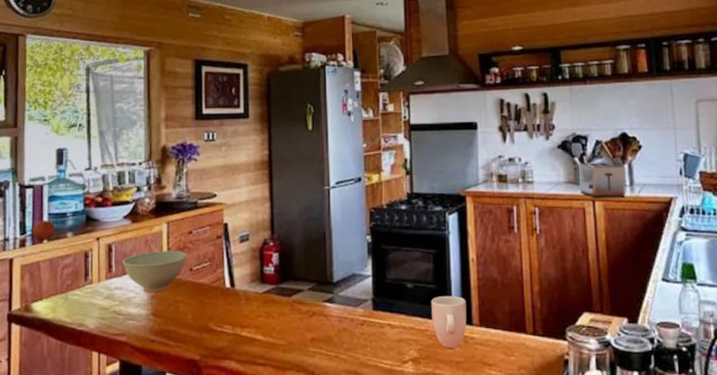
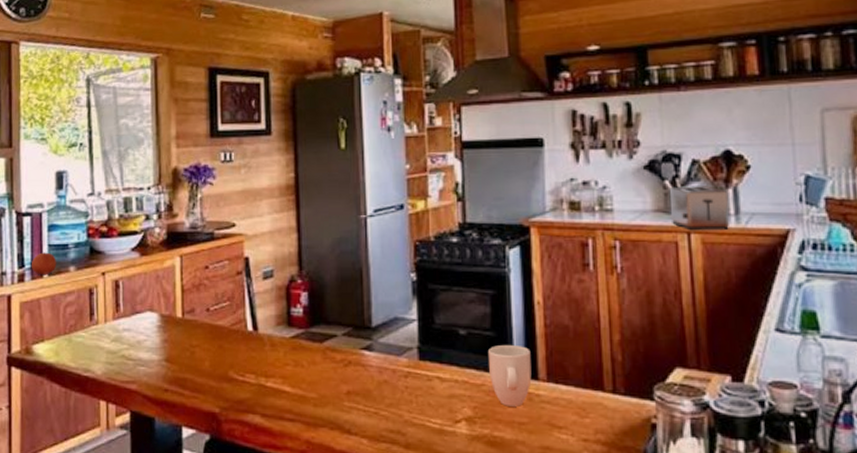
bowl: present [122,250,188,293] -> none [130,287,204,335]

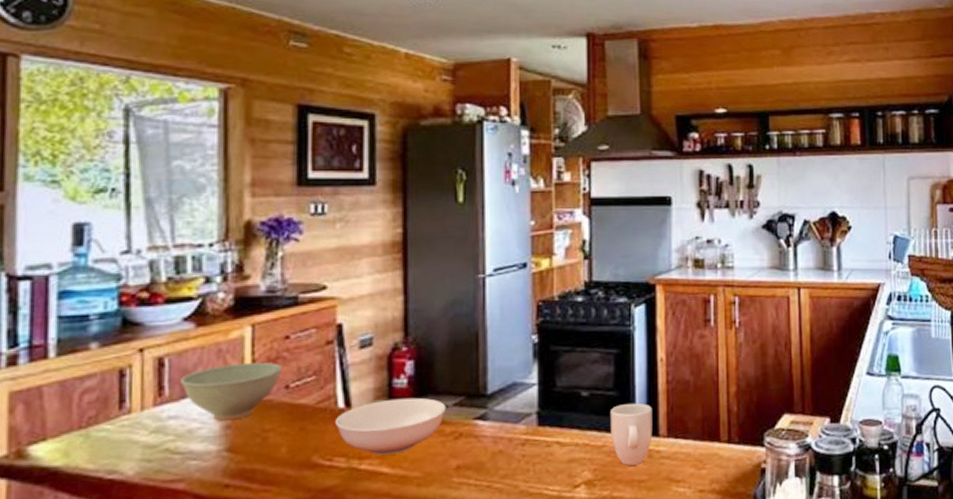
fruit: present [32,252,57,275] -> none [30,326,71,356]
bowl: none [130,287,204,335] -> present [179,361,283,421]
bowl: none [245,325,337,375] -> present [334,397,446,455]
toaster: present [669,186,729,231] -> none [783,244,832,286]

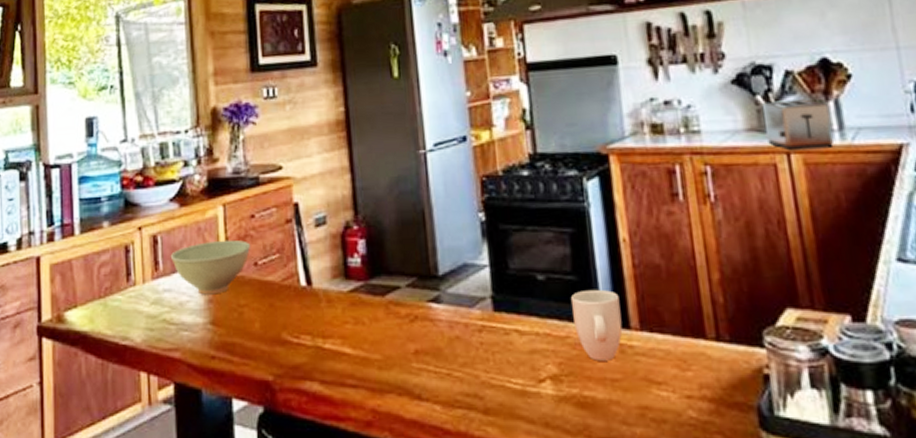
bowl: present [334,397,446,455] -> none [298,277,400,335]
toaster: none [783,244,832,286] -> present [762,99,834,151]

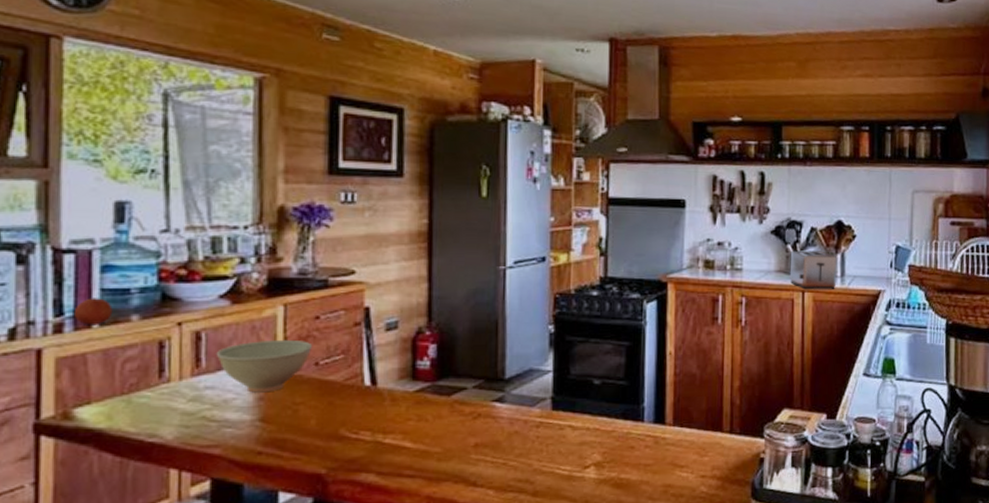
fruit: none [62,207,89,233] -> present [75,298,113,326]
mug: present [570,289,623,361] -> none [619,392,660,450]

